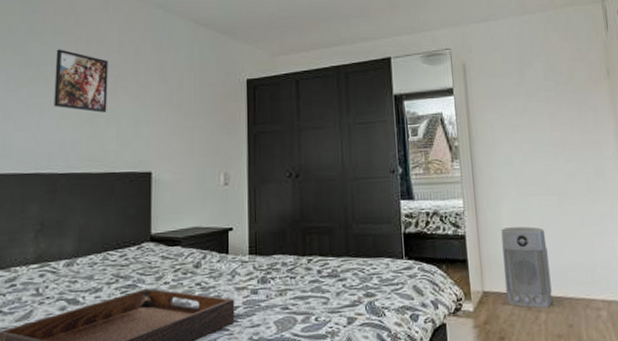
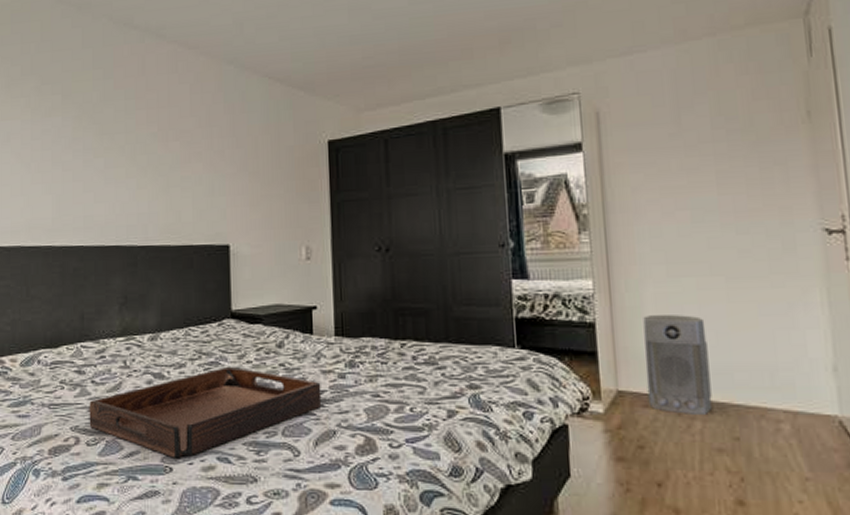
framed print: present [54,49,108,113] -> none [129,115,182,182]

